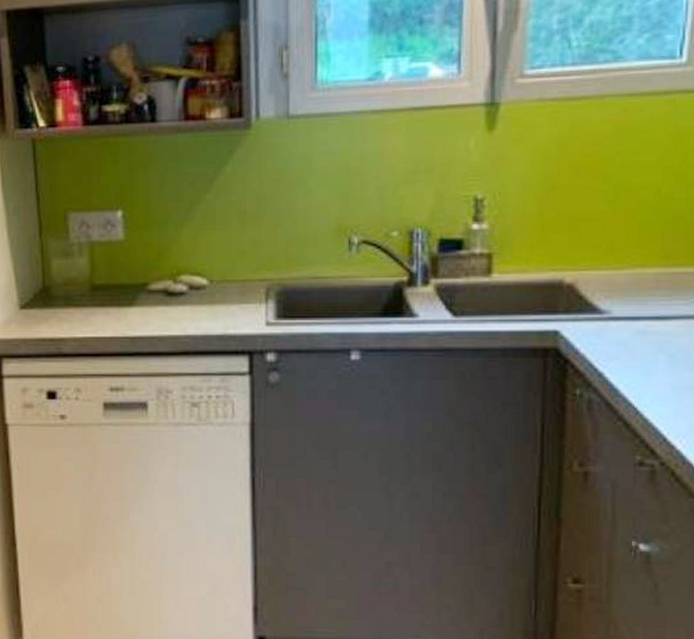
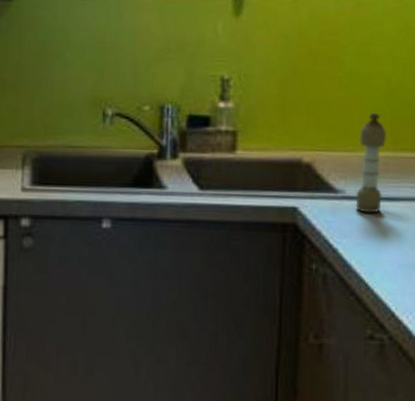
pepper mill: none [623,227,658,334] -> present [355,113,387,213]

